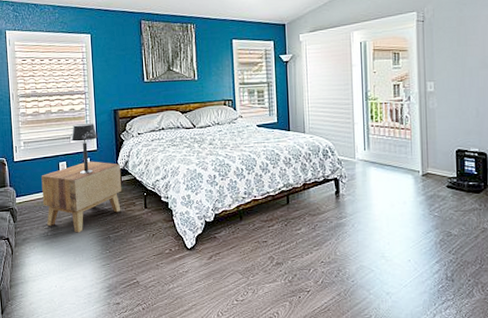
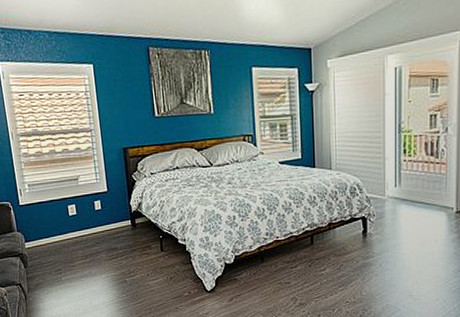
side table: present [41,161,122,233] -> none [49,203,137,278]
table lamp: present [71,122,98,174] -> none [79,162,107,217]

